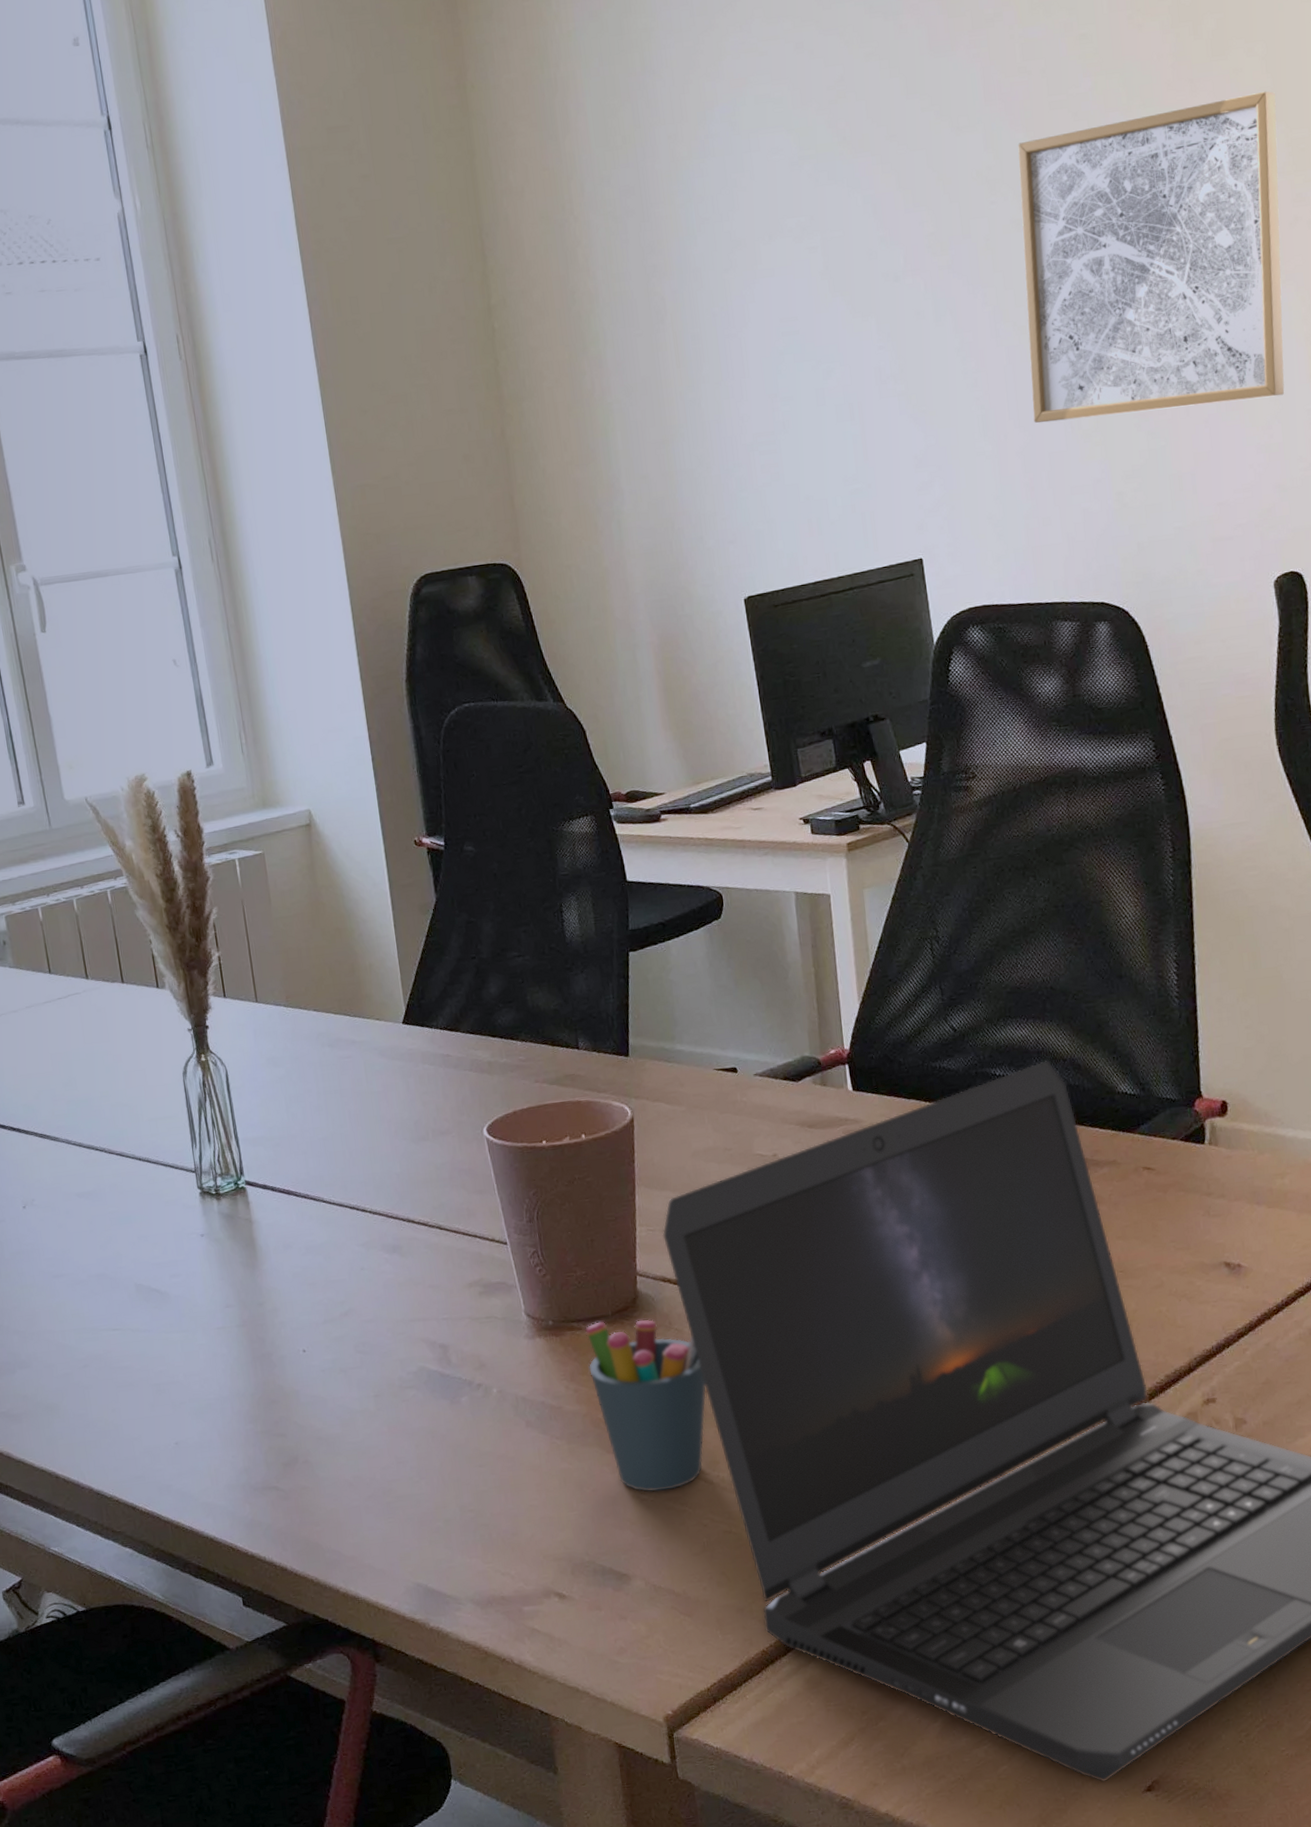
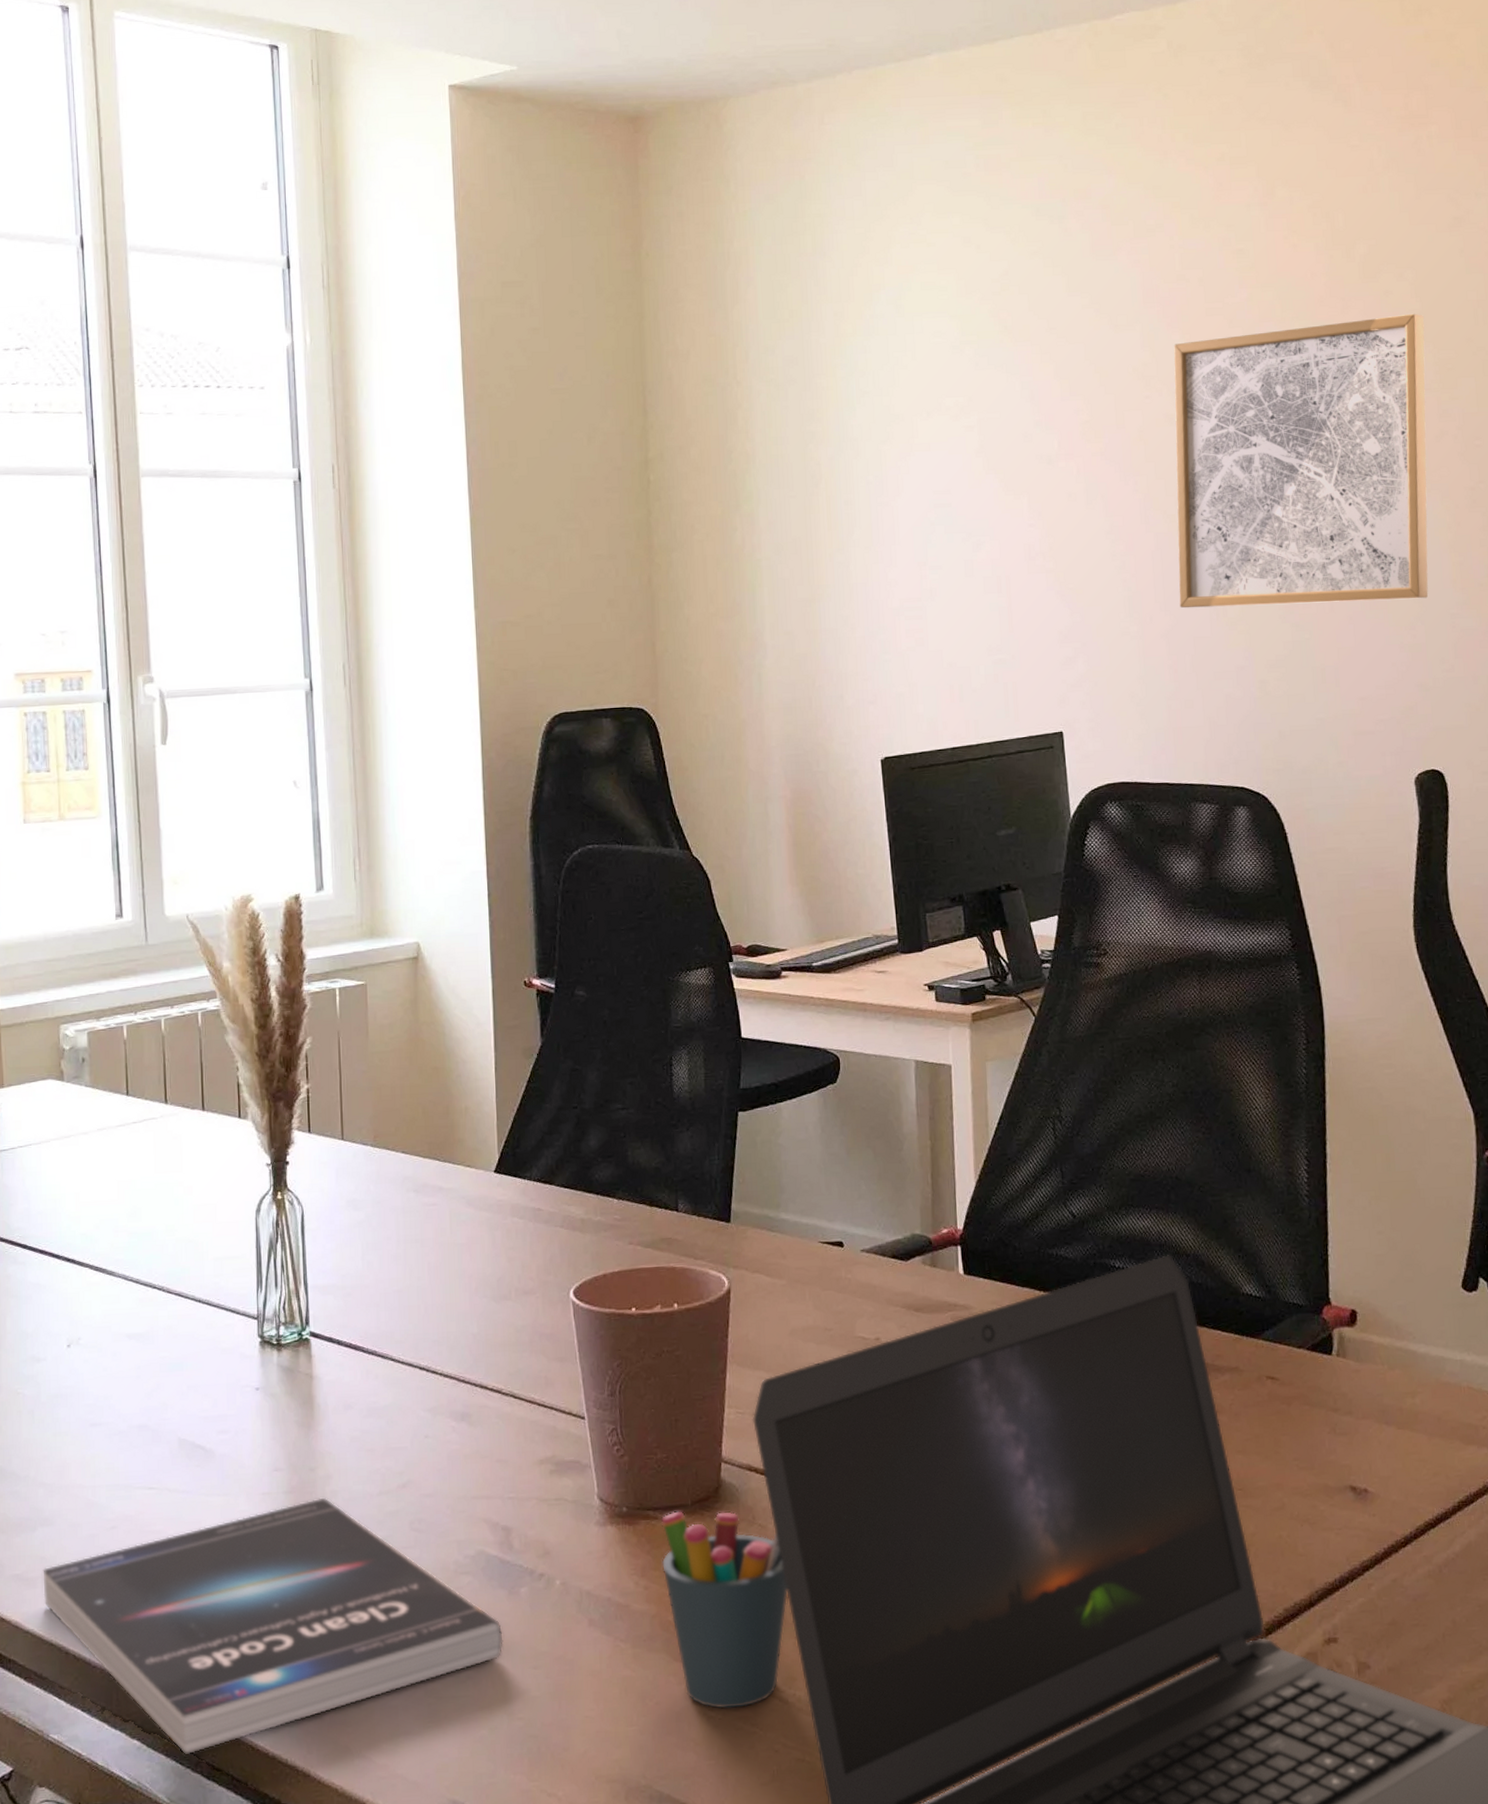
book: none [26,1328,450,1559] -> present [43,1497,503,1756]

